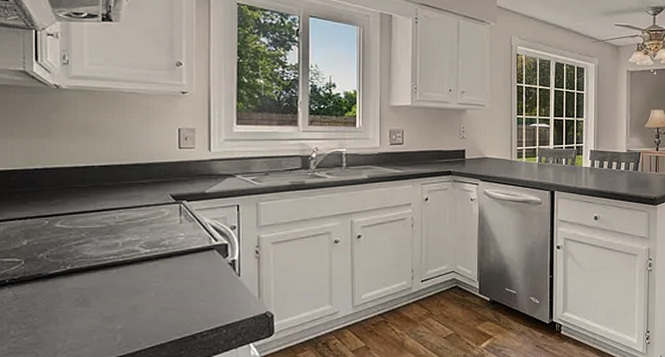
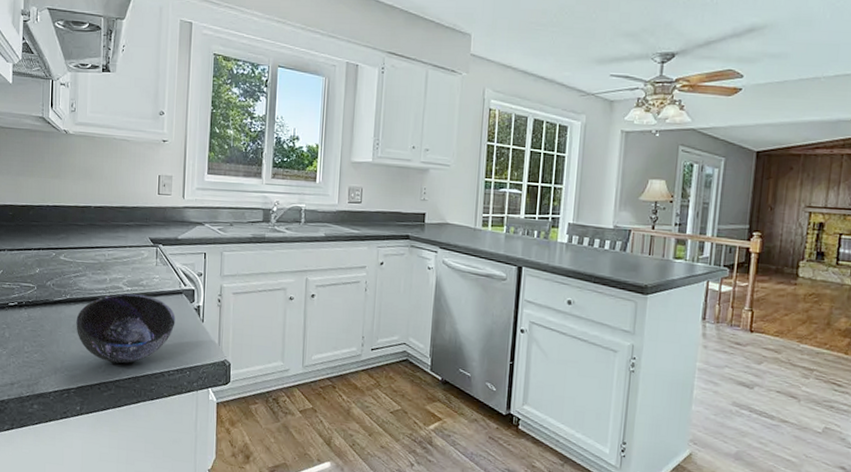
bowl: none [80,256,207,333] -> present [76,293,176,364]

